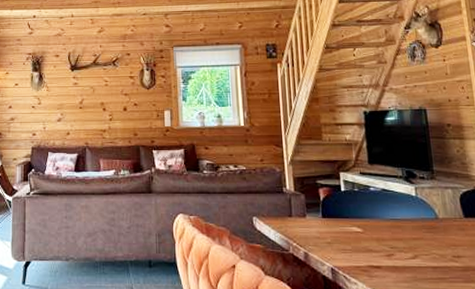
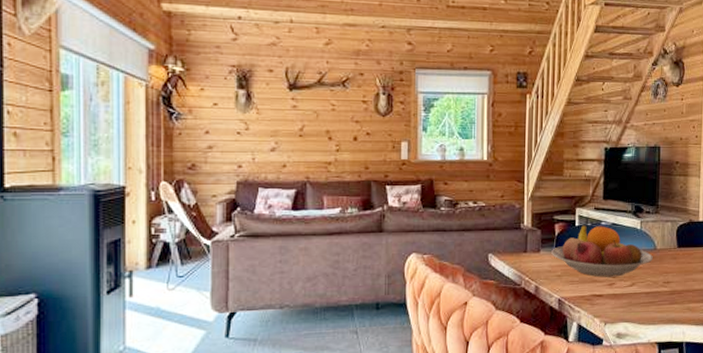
fruit bowl: none [318,190,436,247] -> present [551,225,653,278]

